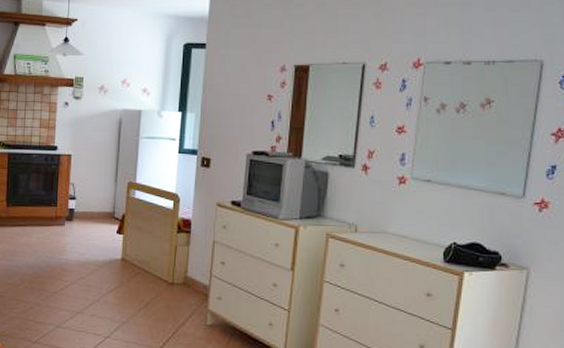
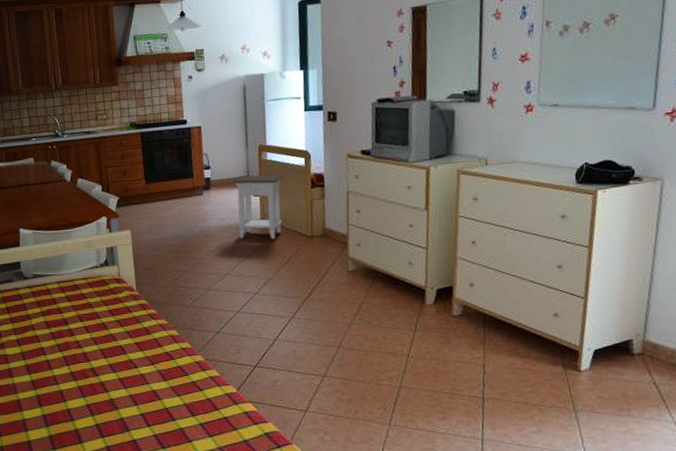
nightstand: none [96,211,151,282] -> present [232,175,284,240]

